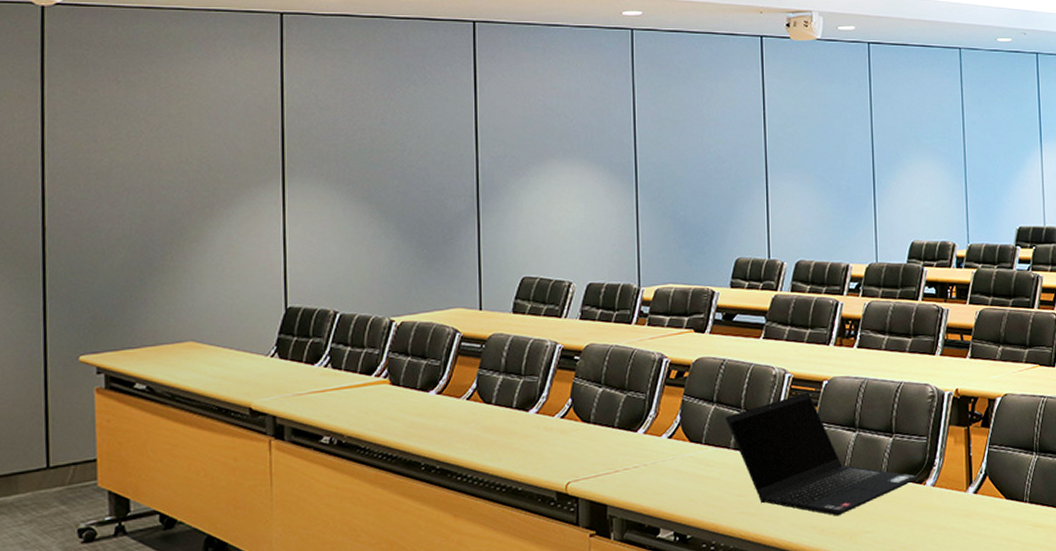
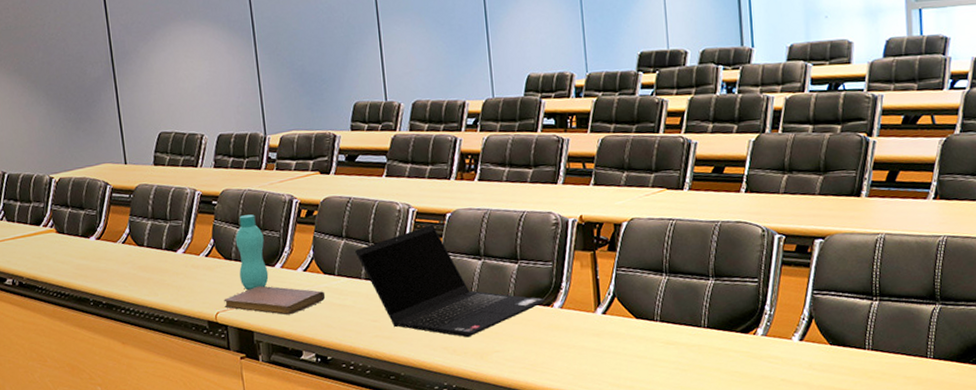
notebook: none [577,453,690,487] -> present [224,285,326,315]
bottle: none [596,373,629,458] -> present [235,214,269,290]

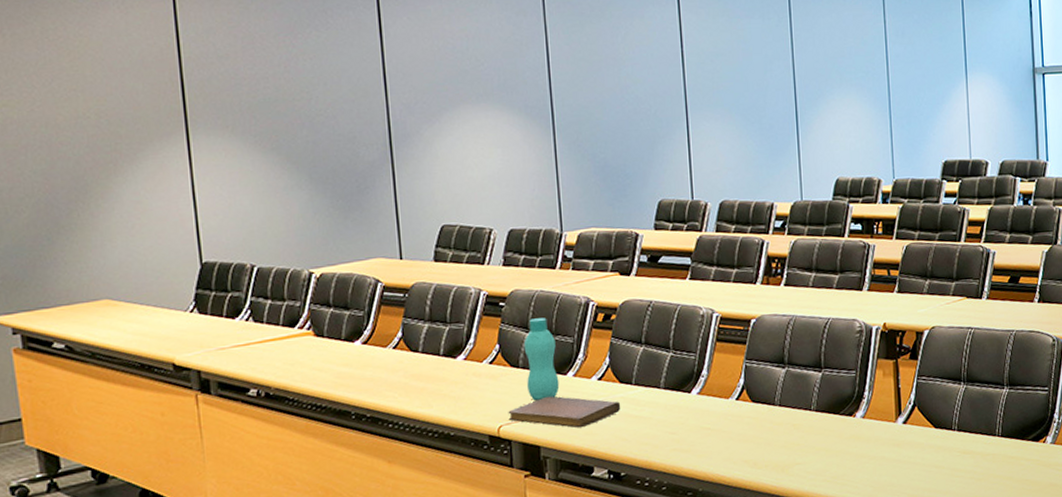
laptop computer: present [355,225,546,338] -> none [655,331,848,450]

